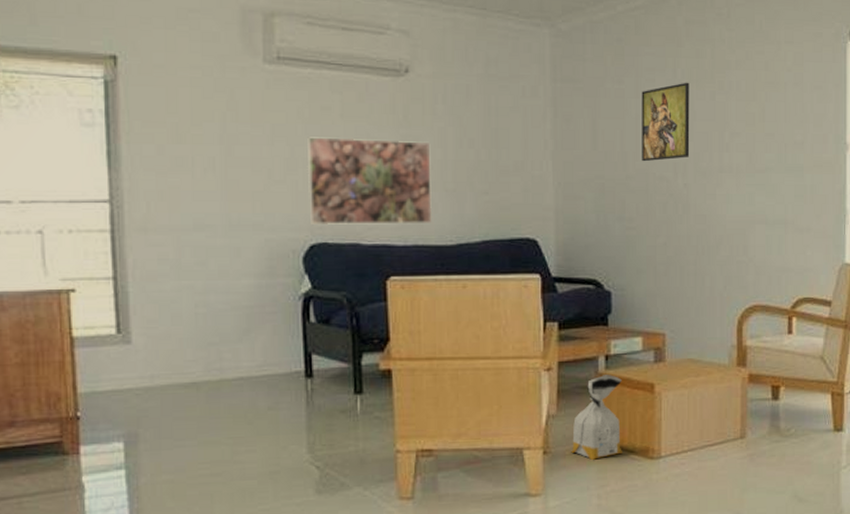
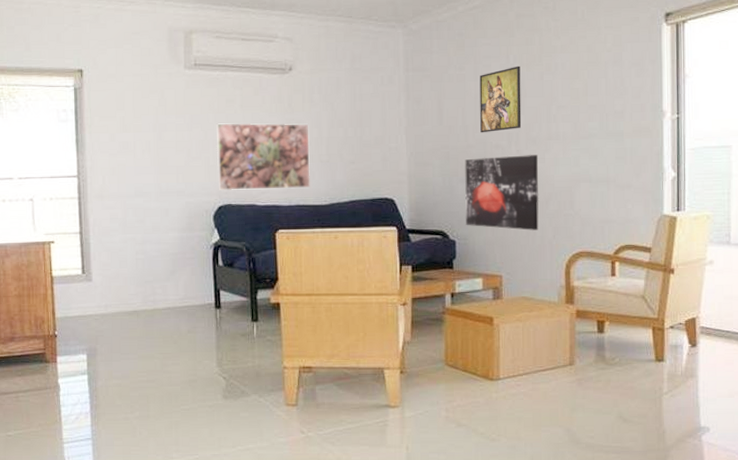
bag: present [571,375,622,460] -> none [423,309,466,379]
wall art: none [623,190,709,280] -> present [465,155,539,230]

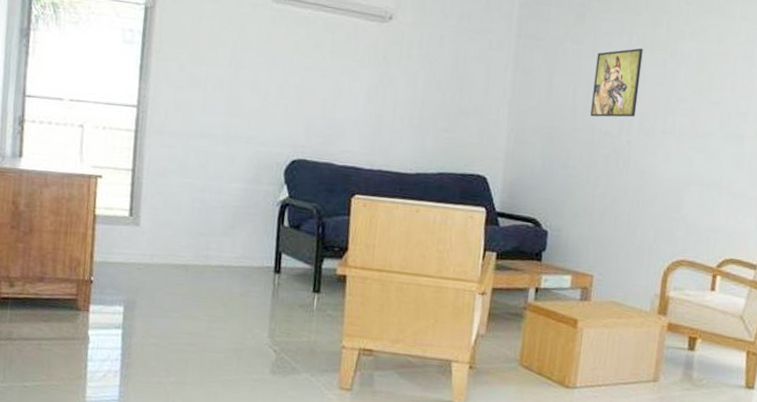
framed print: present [216,123,311,191] -> none [294,68,404,152]
wall art: present [465,155,539,230] -> none [561,143,649,231]

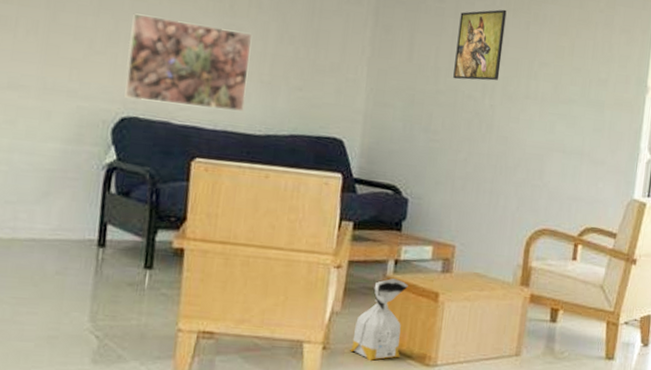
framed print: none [294,68,404,152] -> present [124,13,253,111]
bag: none [494,305,548,381] -> present [350,278,408,361]

